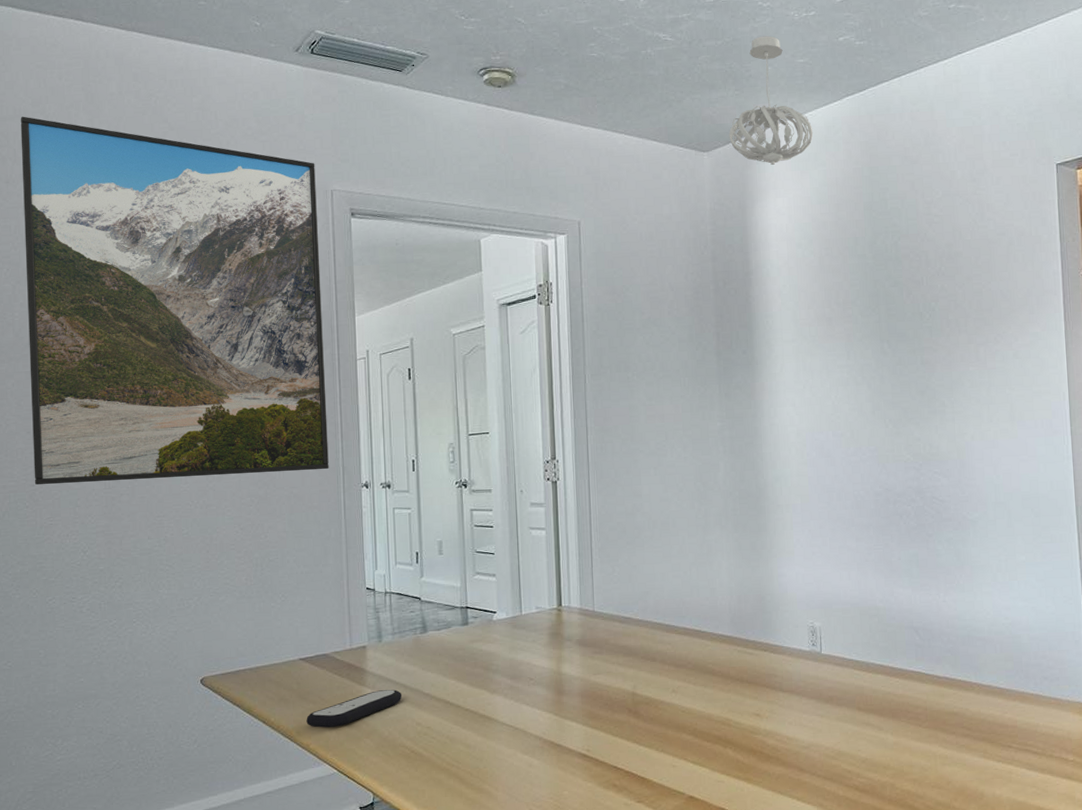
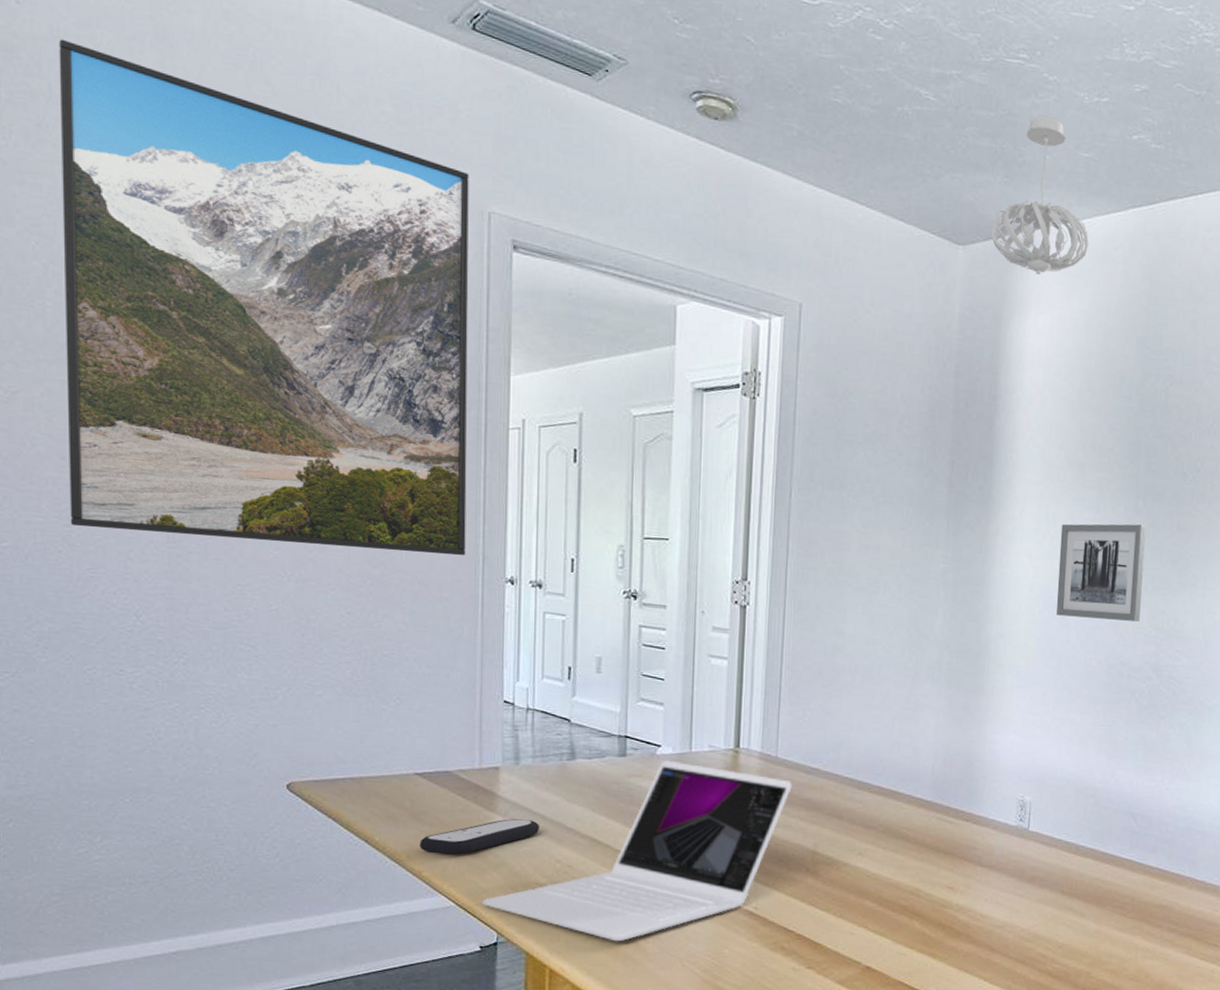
laptop: none [359,624,609,793] -> present [482,760,792,942]
wall art: none [818,364,898,455] -> present [1056,523,1146,622]

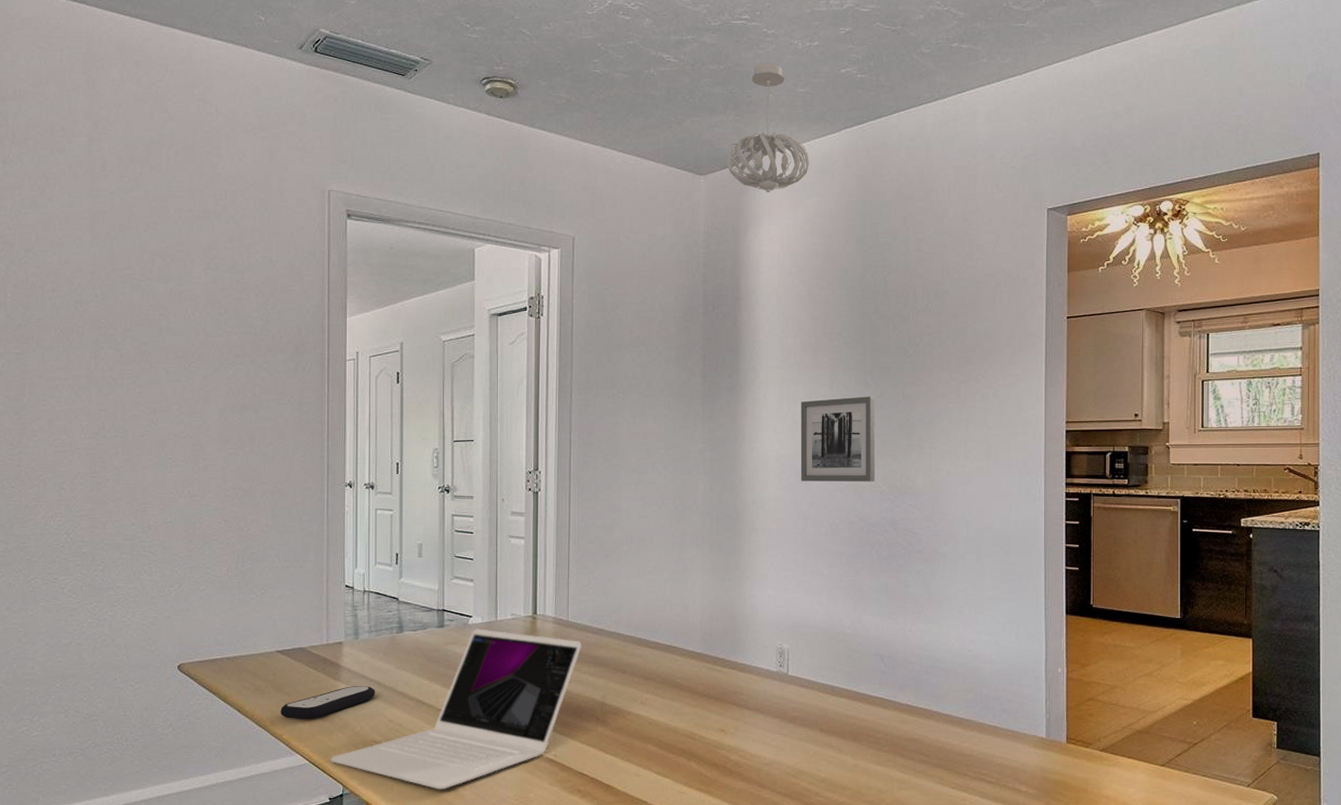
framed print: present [58,39,469,556] -> none [19,97,315,467]

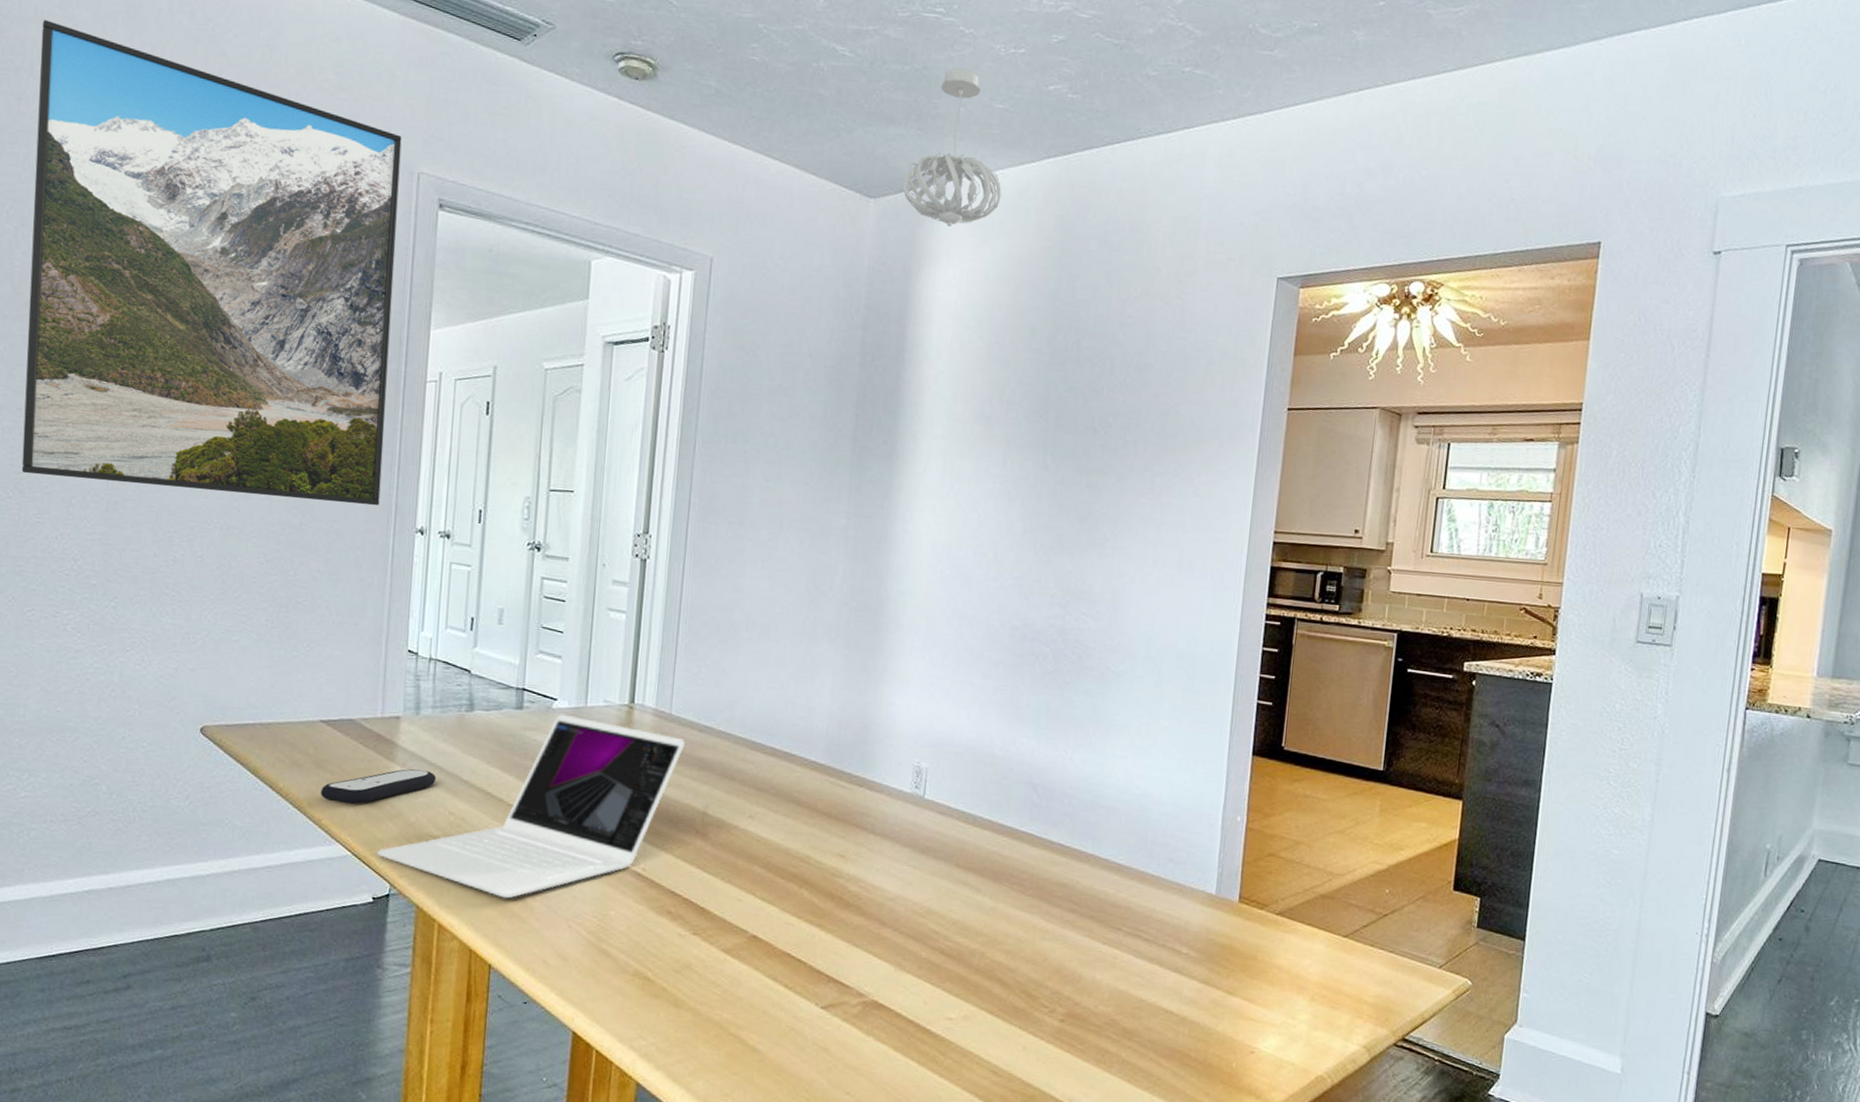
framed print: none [19,97,315,467] -> present [21,19,402,506]
wall art: present [800,396,875,482] -> none [959,479,1054,582]

